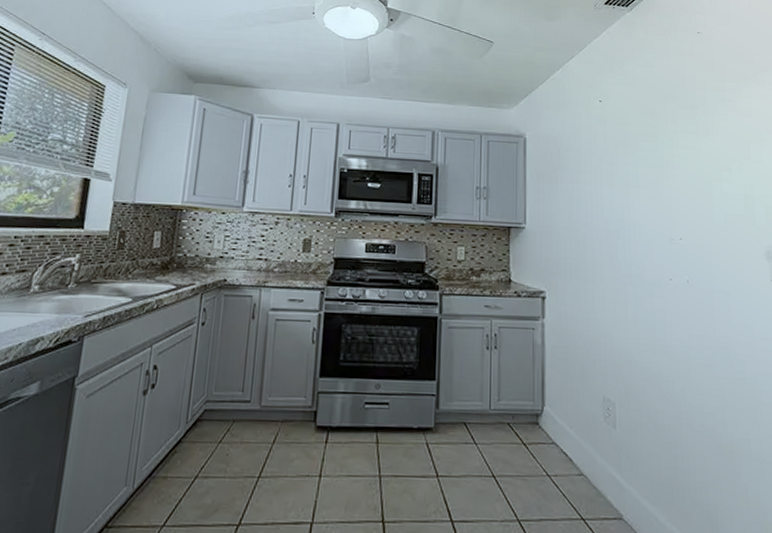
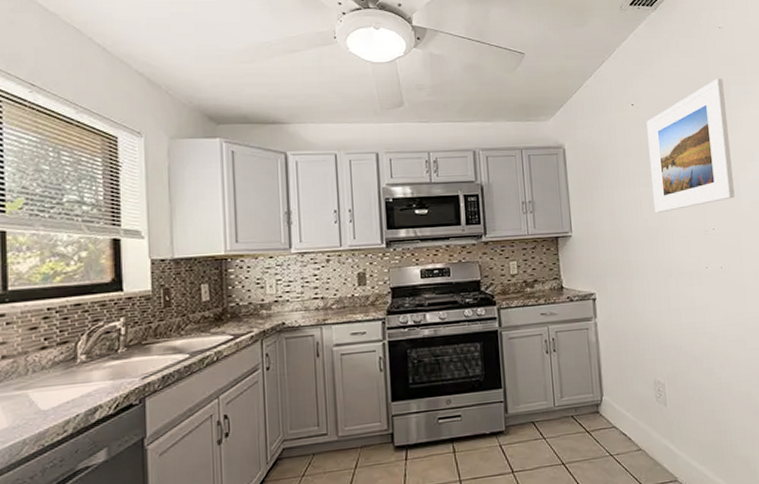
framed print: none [614,83,707,215] -> present [646,78,735,213]

